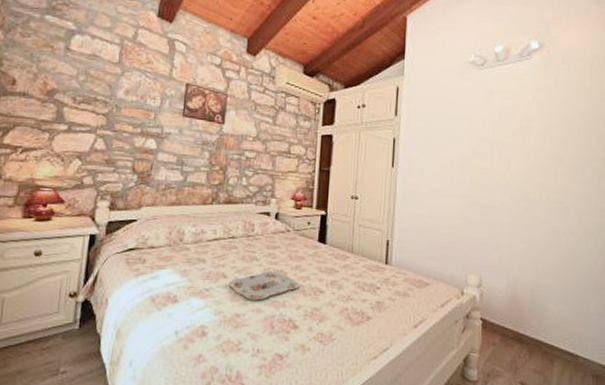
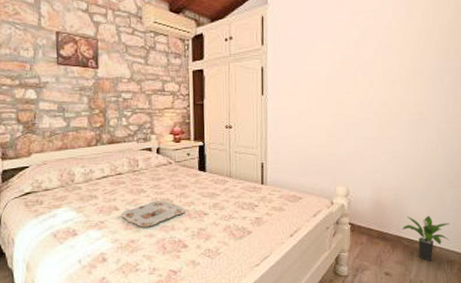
potted plant: none [541,317,595,374] -> present [403,216,450,262]

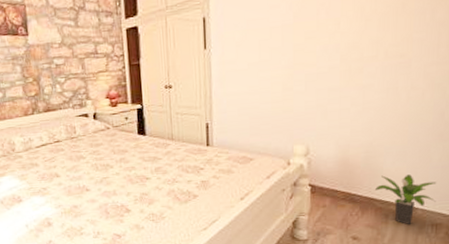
serving tray: present [121,200,186,227] -> none [62,166,127,193]

